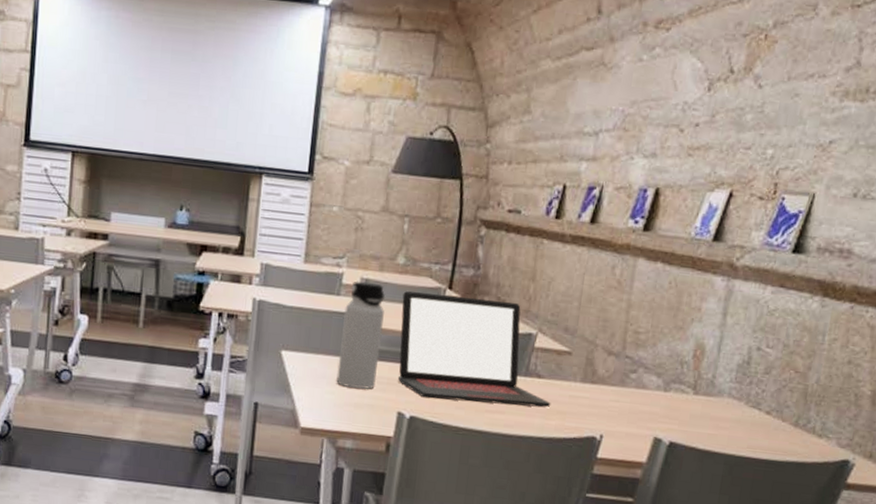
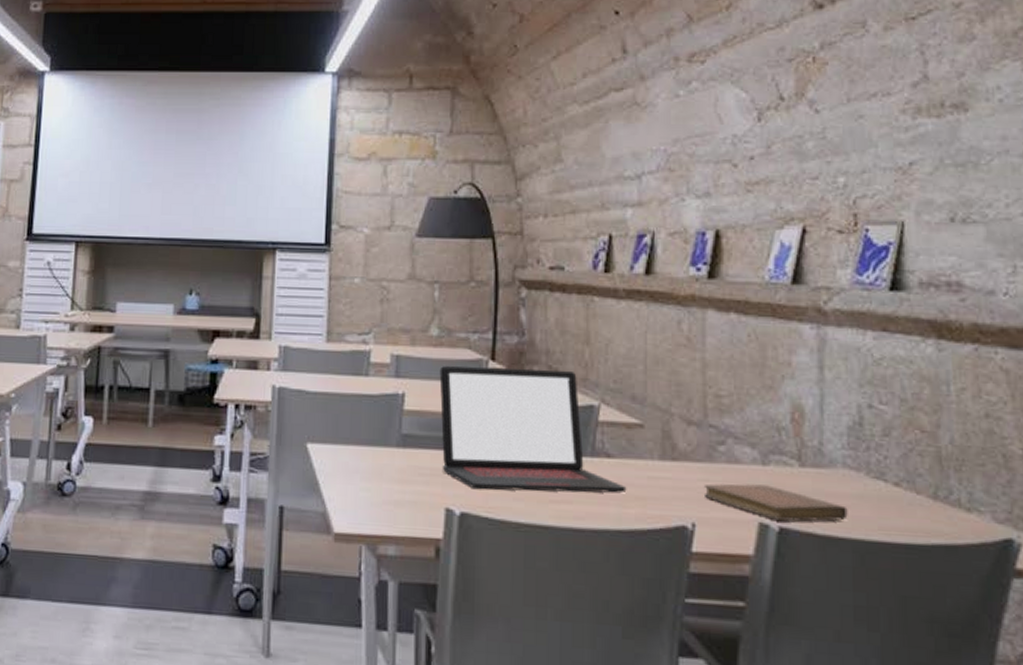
water bottle: present [336,281,385,389] -> none [371,358,420,483]
notebook: none [613,404,726,439] -> present [703,483,848,522]

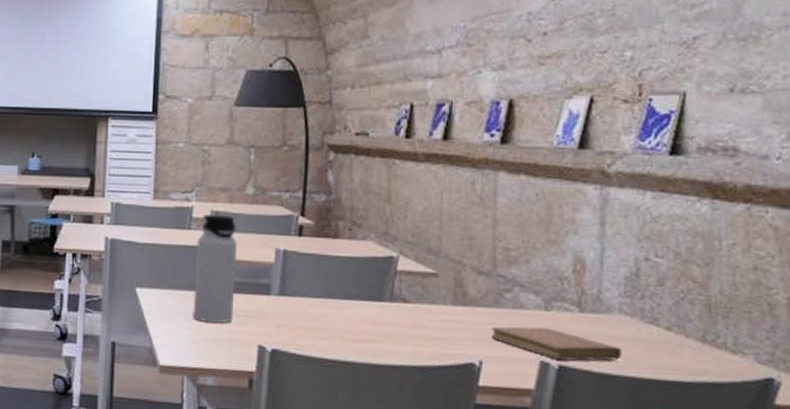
water bottle: none [371,358,420,483] -> present [193,214,237,323]
laptop: present [439,365,627,494] -> none [254,220,421,334]

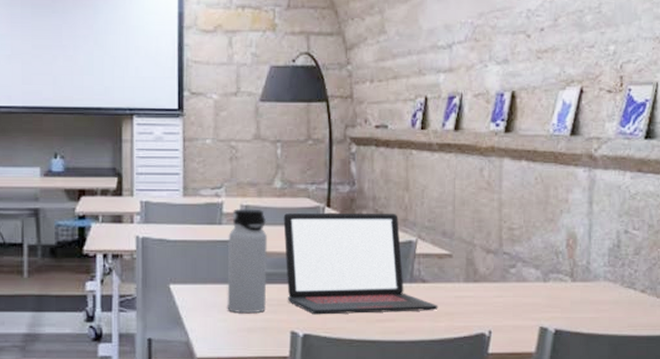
laptop: none [254,220,421,334] -> present [283,212,438,315]
notebook: present [490,326,622,361] -> none [498,297,606,325]

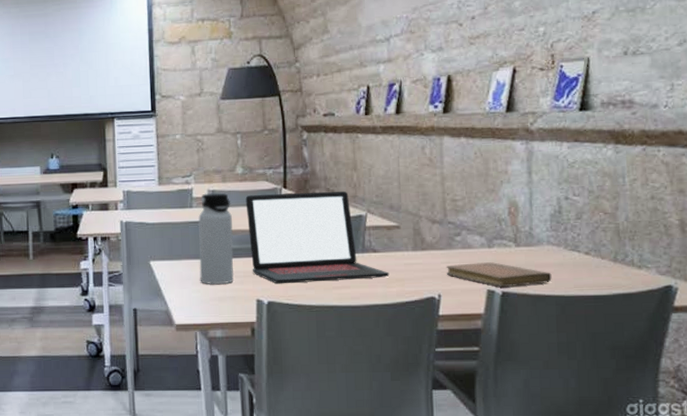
notebook: none [498,297,606,325] -> present [446,262,552,288]

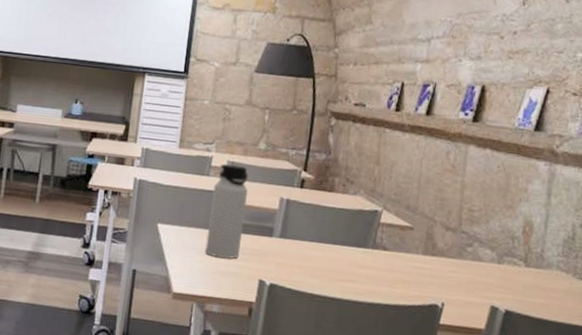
laptop: present [245,191,390,284] -> none [260,172,396,278]
notebook: present [446,262,552,288] -> none [452,275,557,309]

